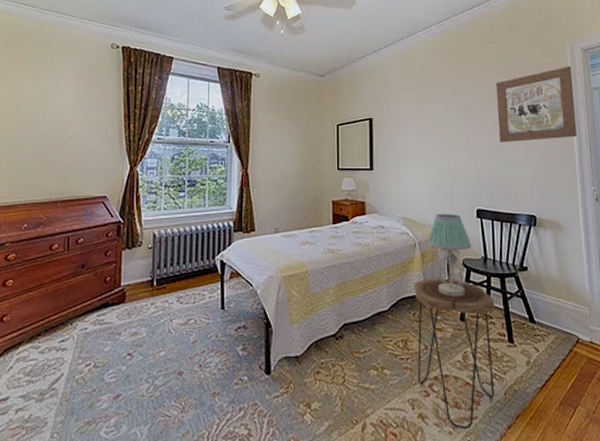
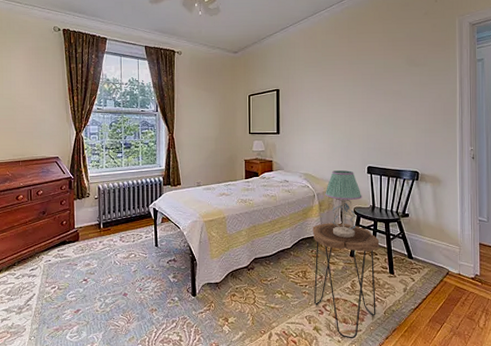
wall art: present [495,66,577,143] -> none [389,39,460,110]

